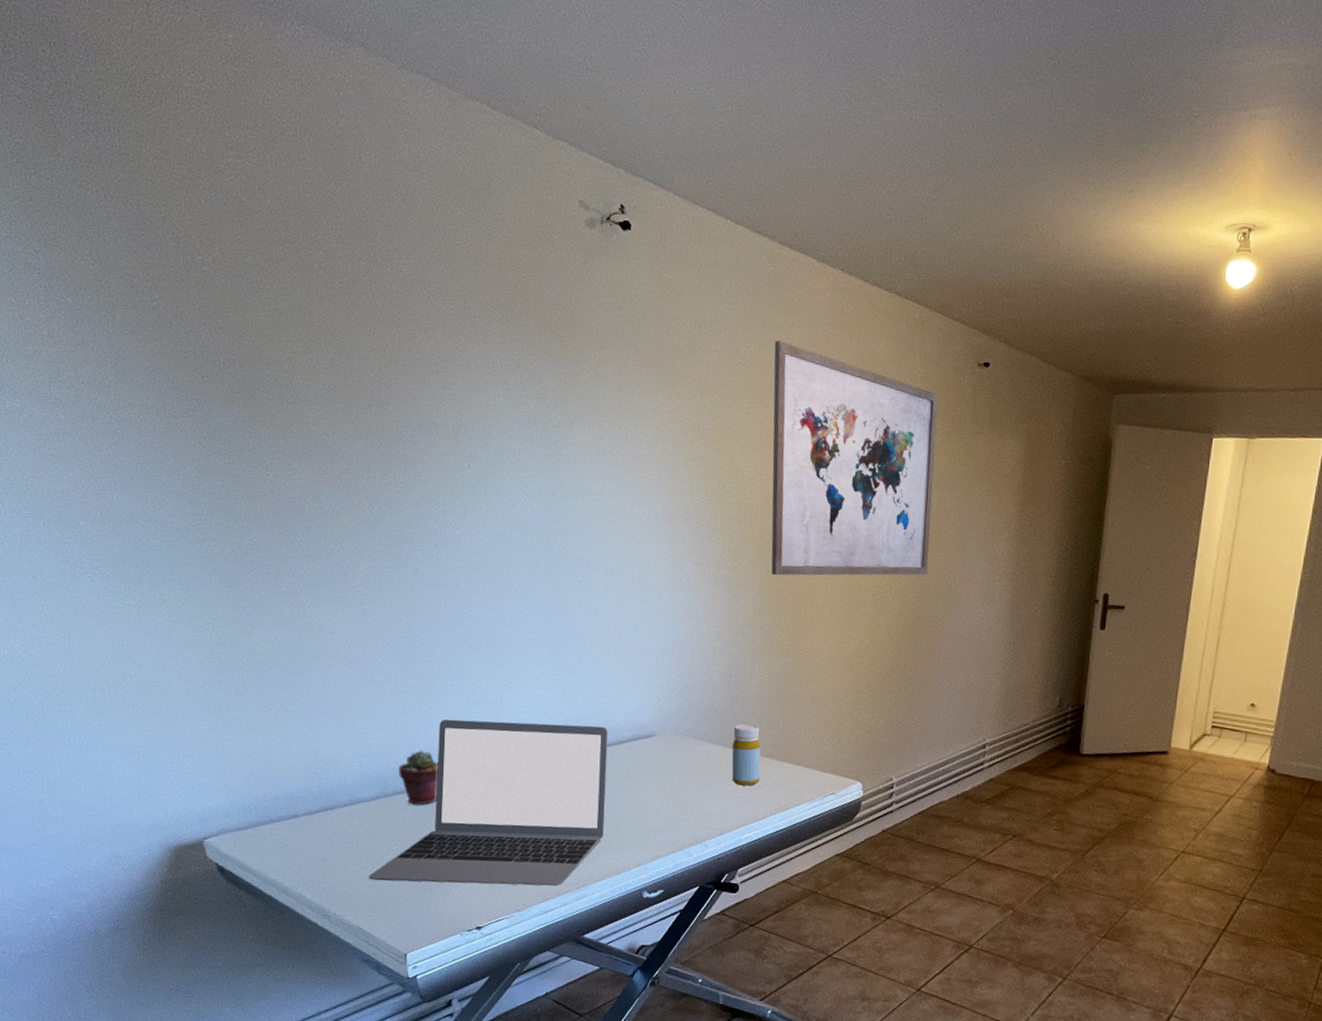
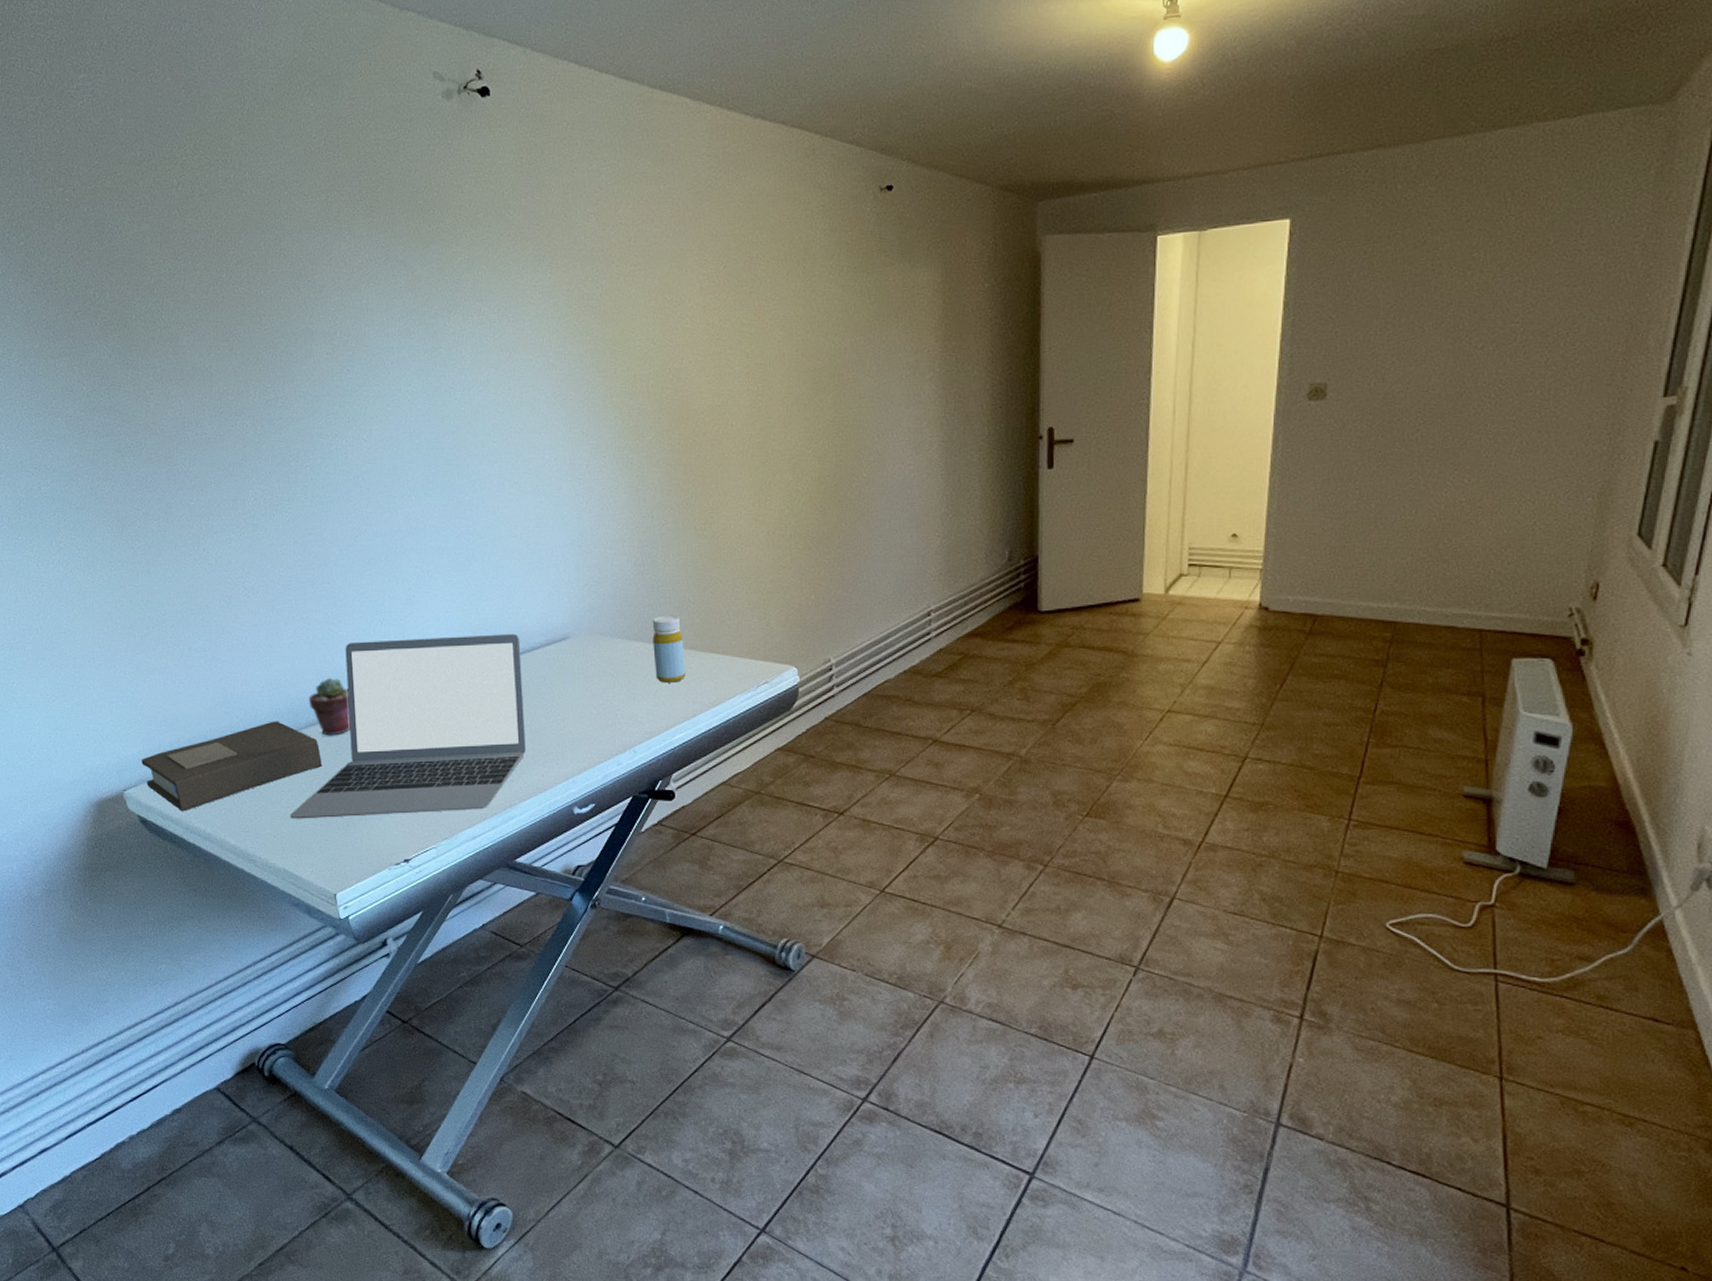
book: none [225,786,405,864] -> present [141,721,322,812]
wall art: present [771,340,939,576] -> none [654,192,847,450]

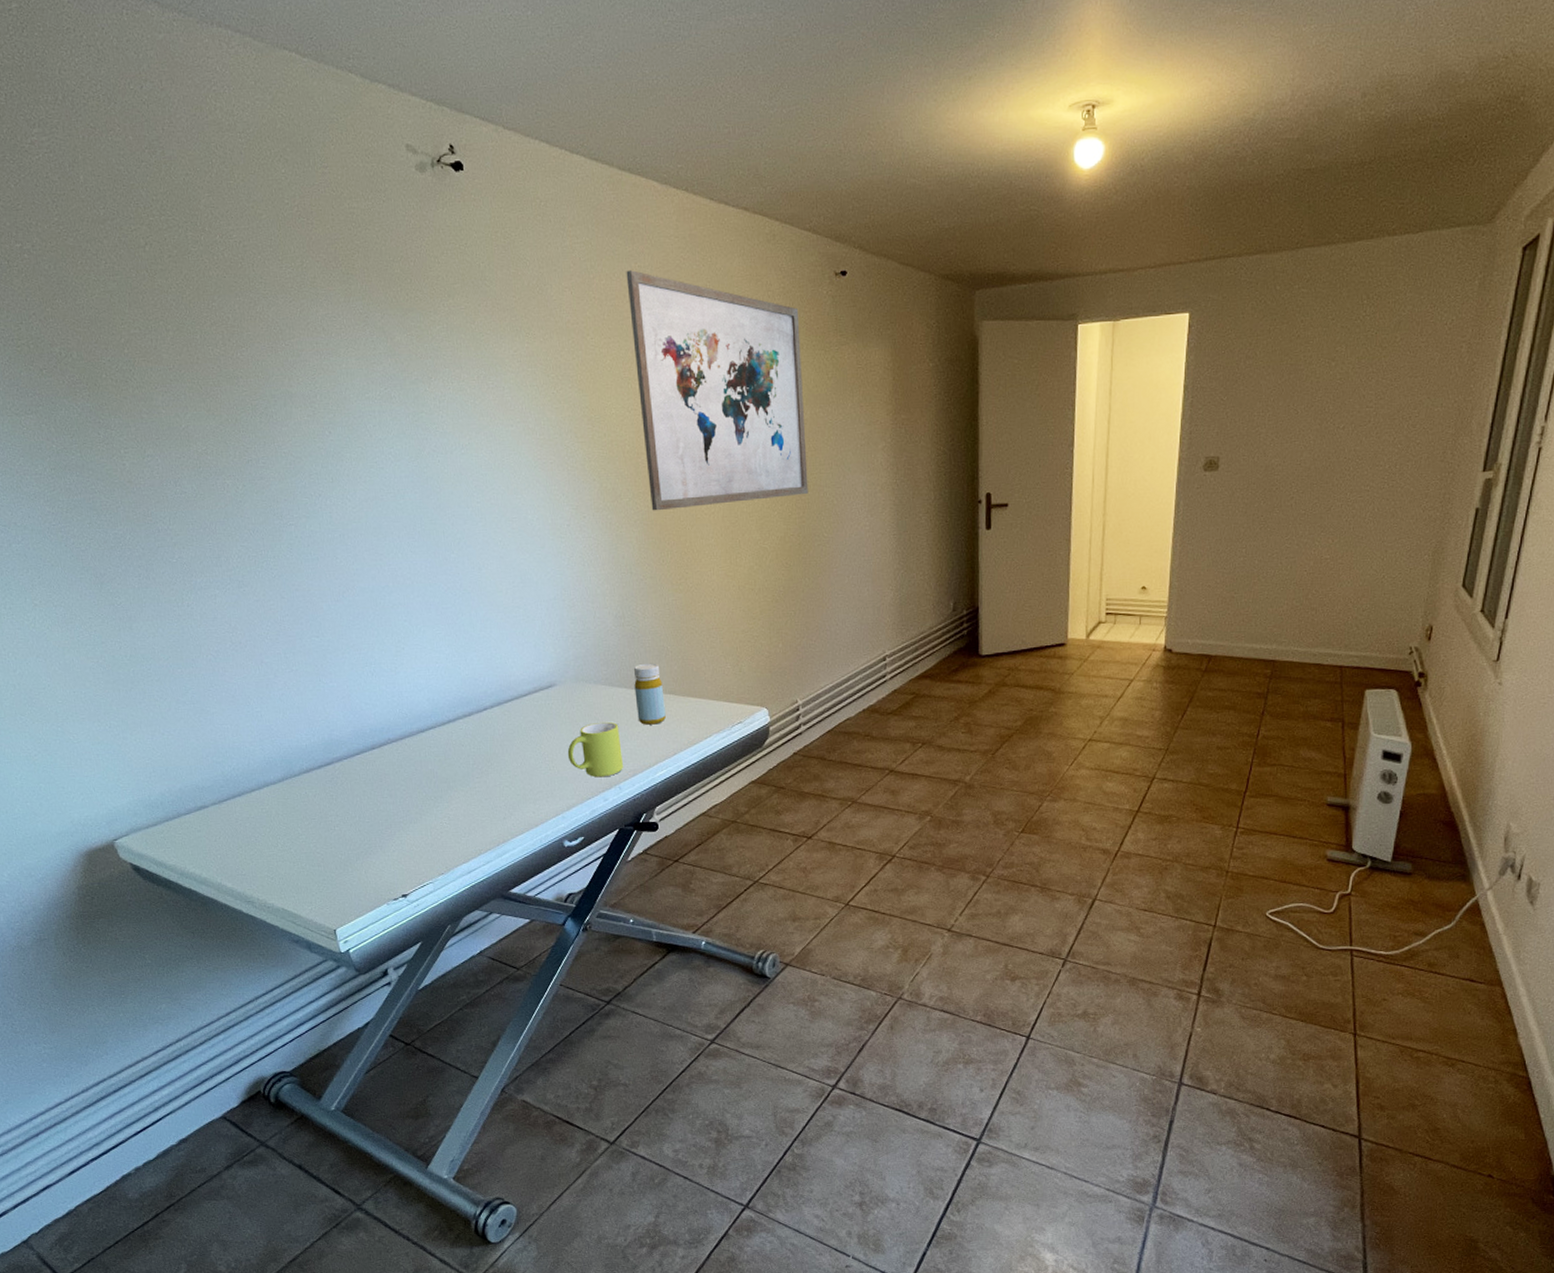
book: present [141,721,322,812] -> none [131,769,317,858]
laptop: present [290,633,526,819] -> none [287,682,517,861]
potted succulent: present [308,677,351,736] -> none [301,726,345,782]
mug: none [580,678,639,739] -> present [567,721,623,778]
wall art: none [654,192,847,450] -> present [626,270,809,511]

